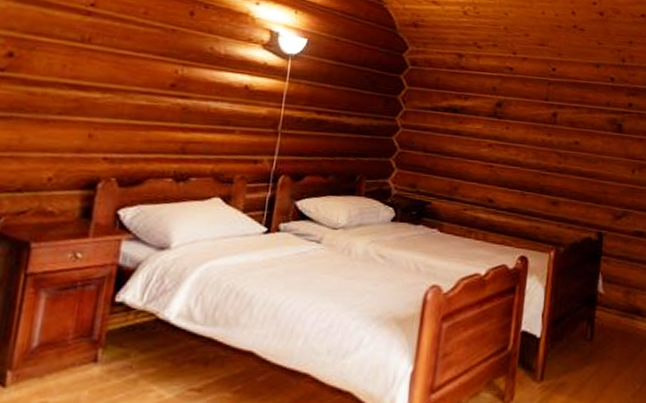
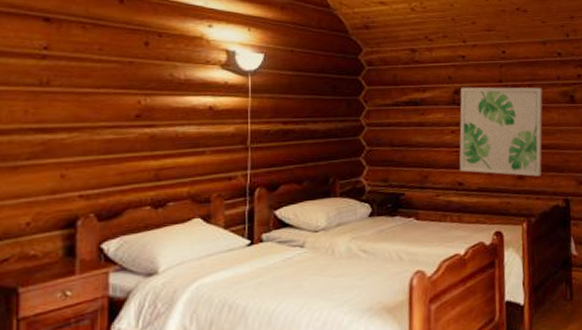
wall art: none [491,100,589,204] -> present [459,87,543,177]

